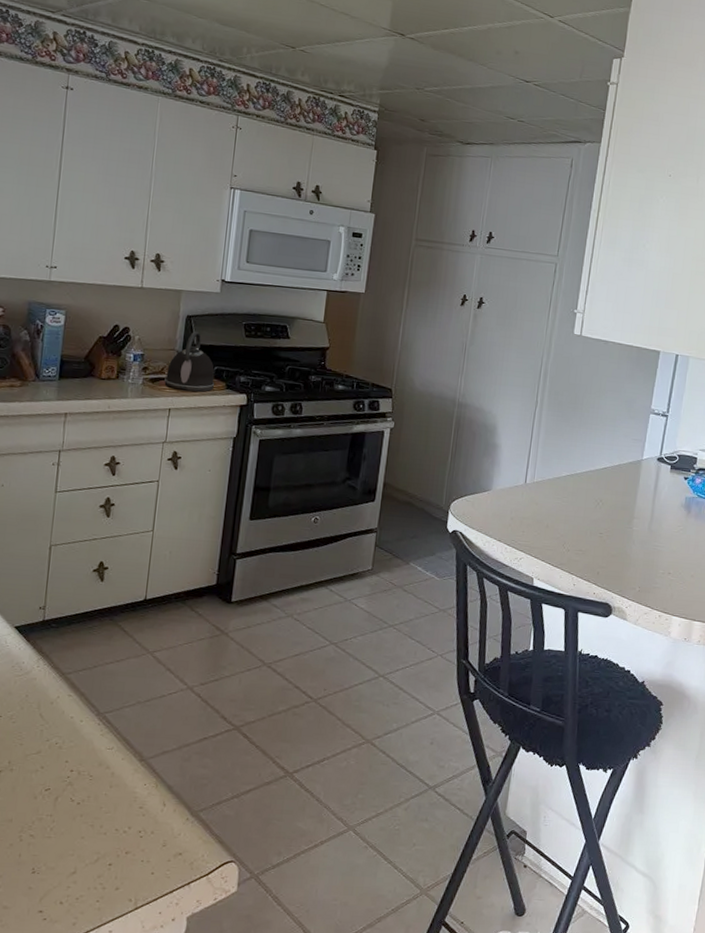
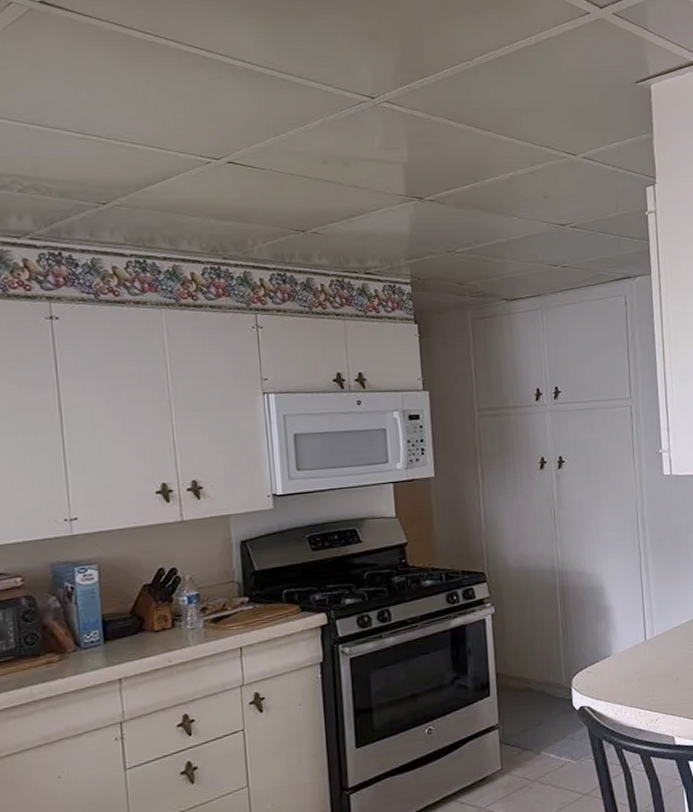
kettle: present [164,331,215,393] -> none [228,556,288,626]

